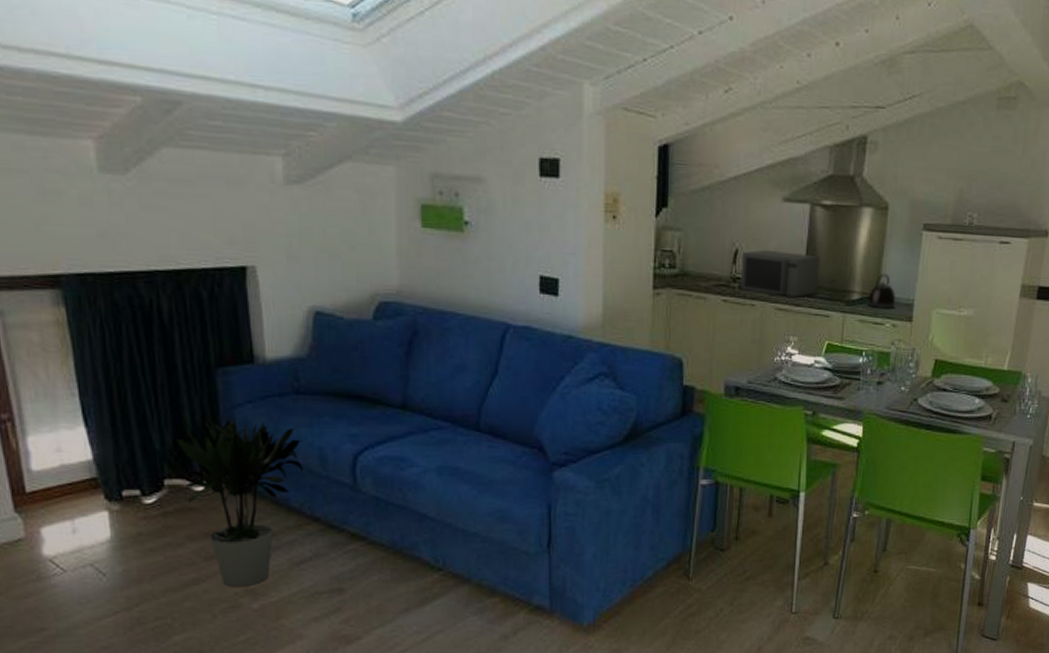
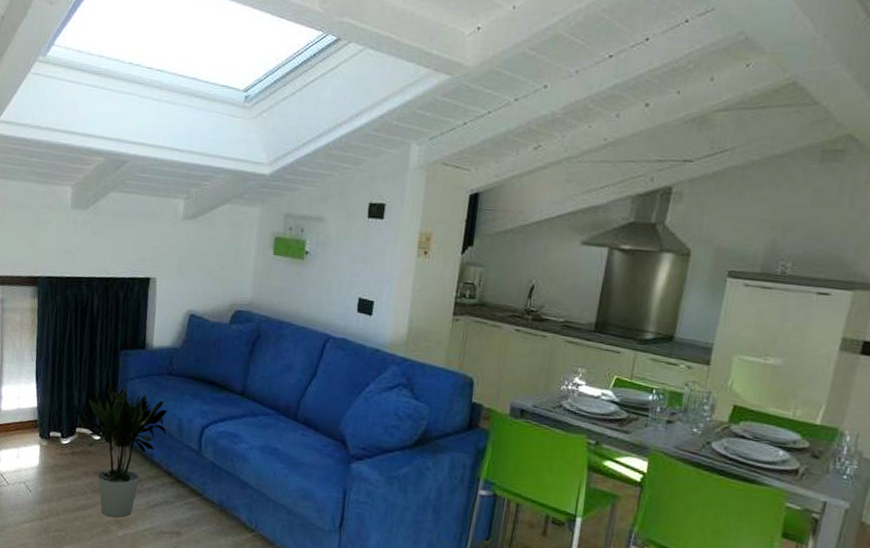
microwave: present [740,250,820,299] -> none [533,287,615,334]
kettle: present [868,273,896,310] -> none [662,315,693,352]

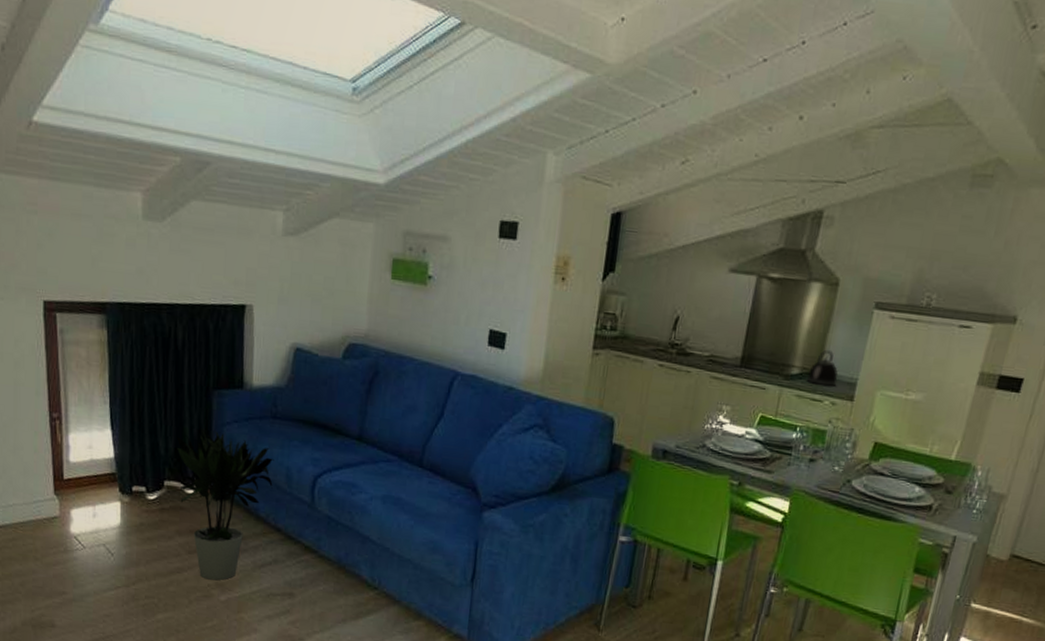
kettle: none [662,315,693,352] -> present [807,349,839,387]

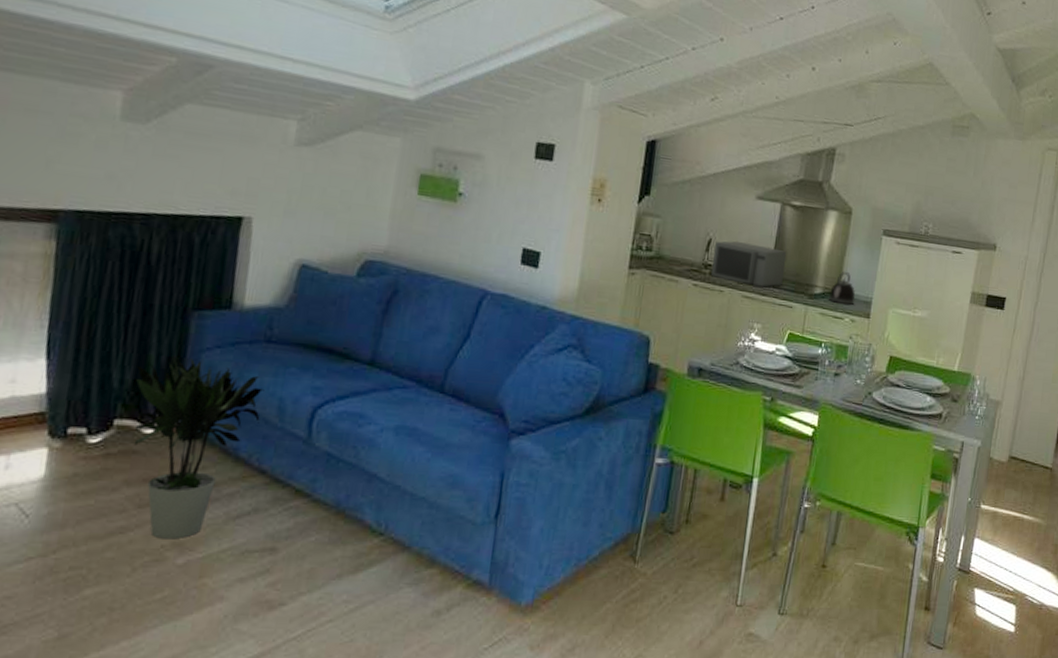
microwave: none [677,318,762,369] -> present [710,241,787,289]

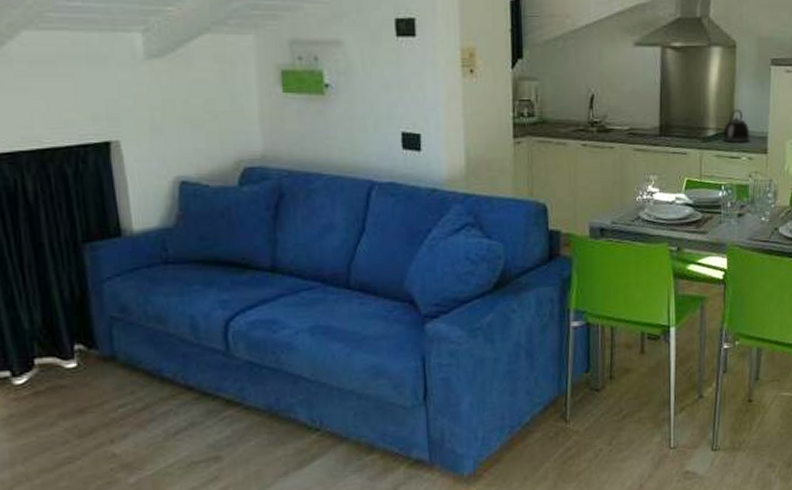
potted plant: present [133,358,264,540] -> none [43,290,176,463]
microwave: present [710,241,787,289] -> none [598,94,674,139]

